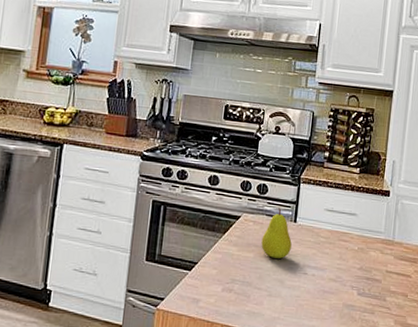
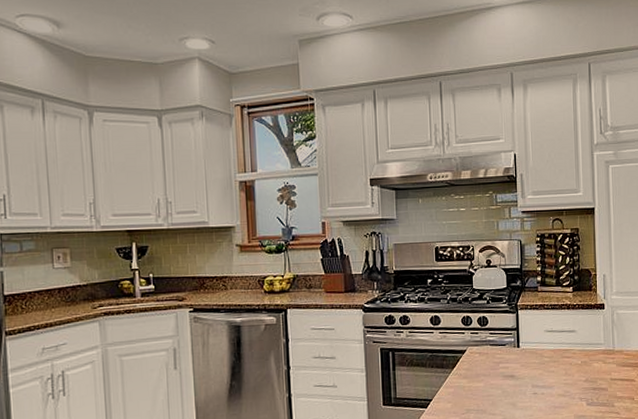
fruit: present [261,208,292,259] -> none [489,336,518,384]

